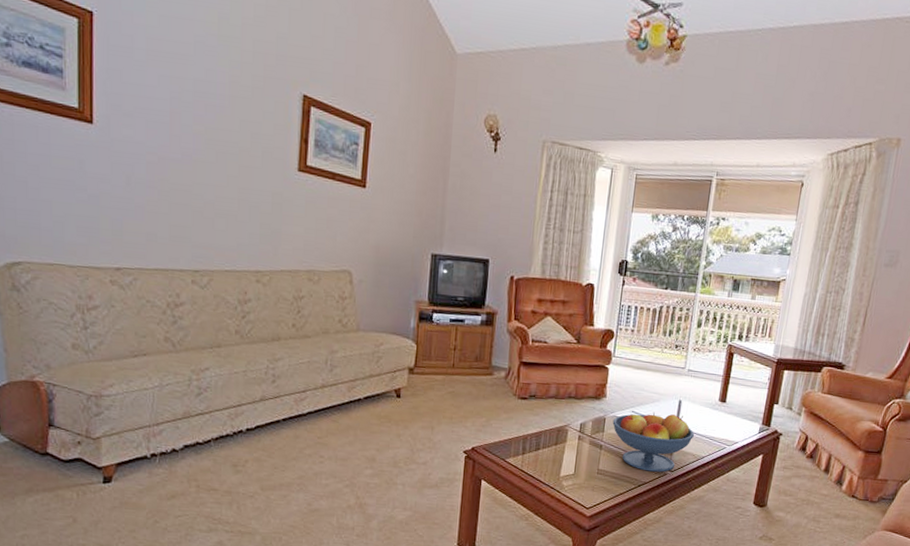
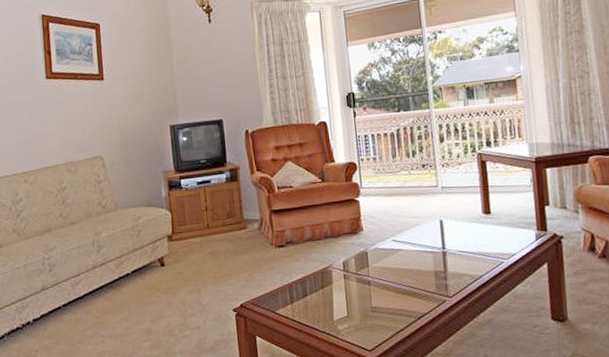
fruit bowl: present [612,412,695,472] -> none [375,235,466,301]

